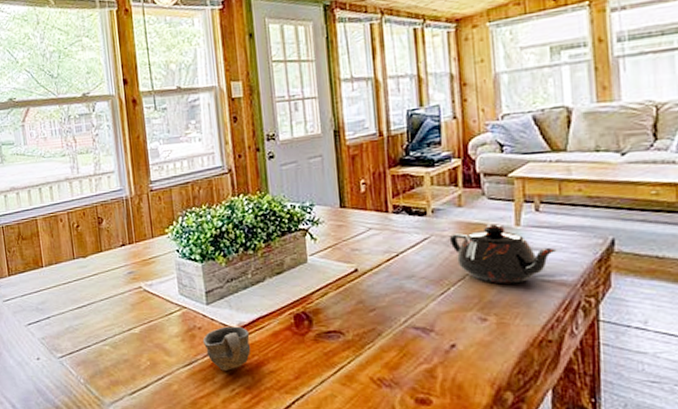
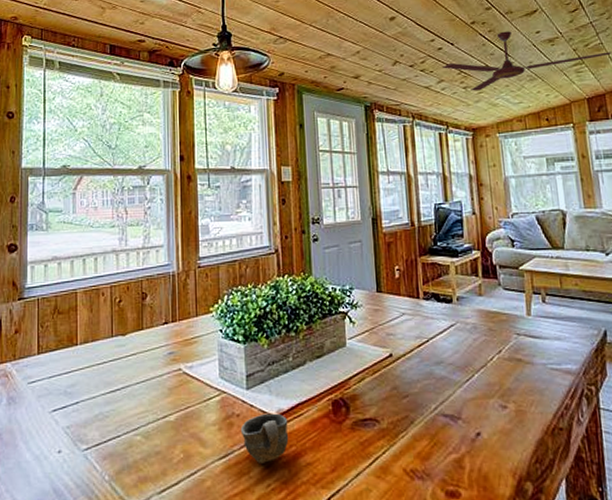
teapot: present [449,224,557,284] -> none [472,313,562,372]

